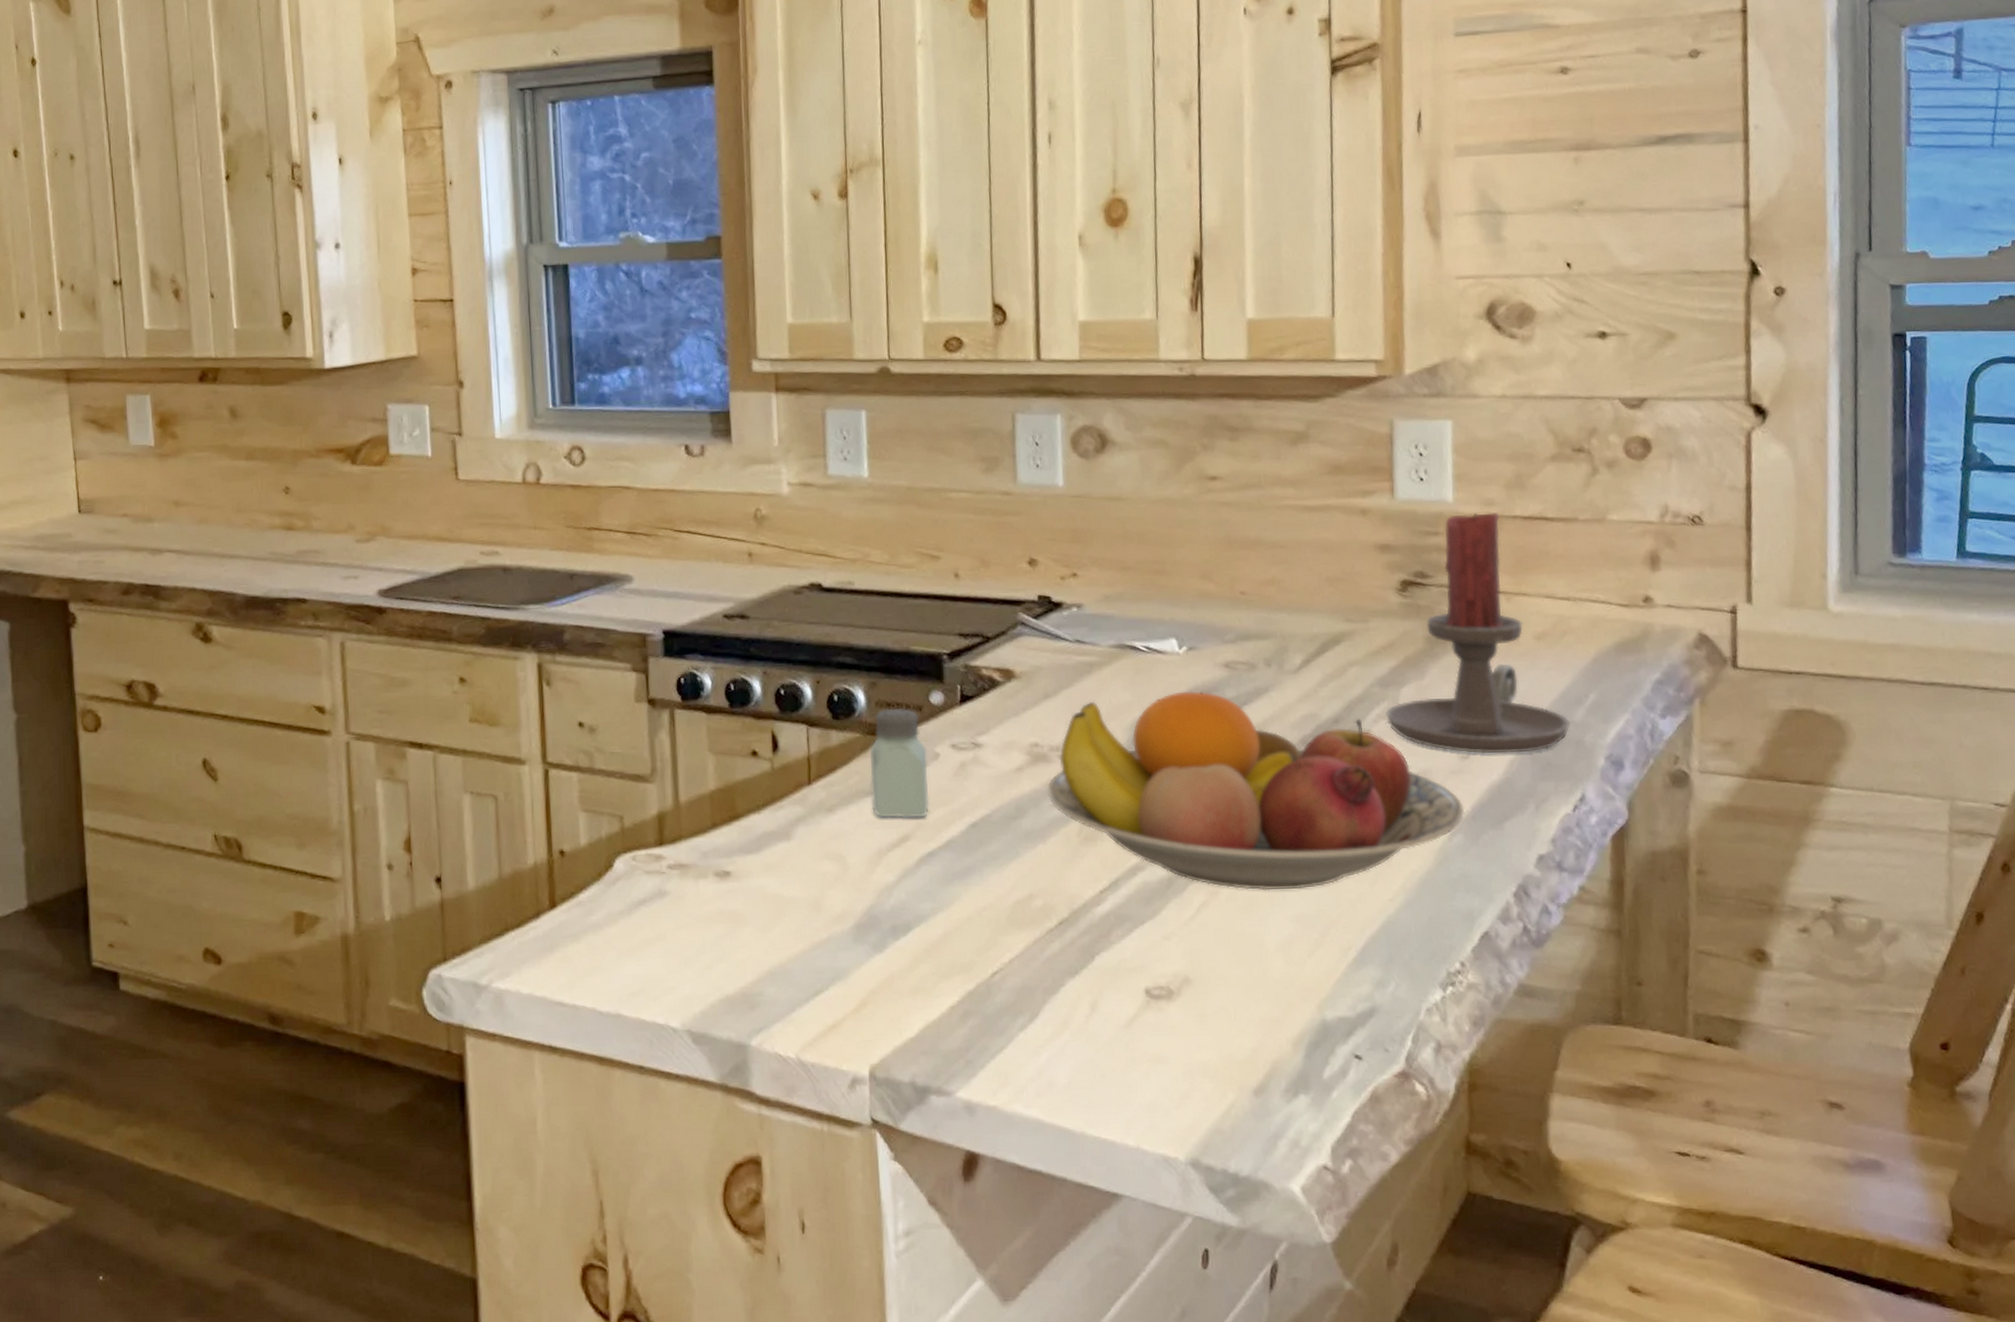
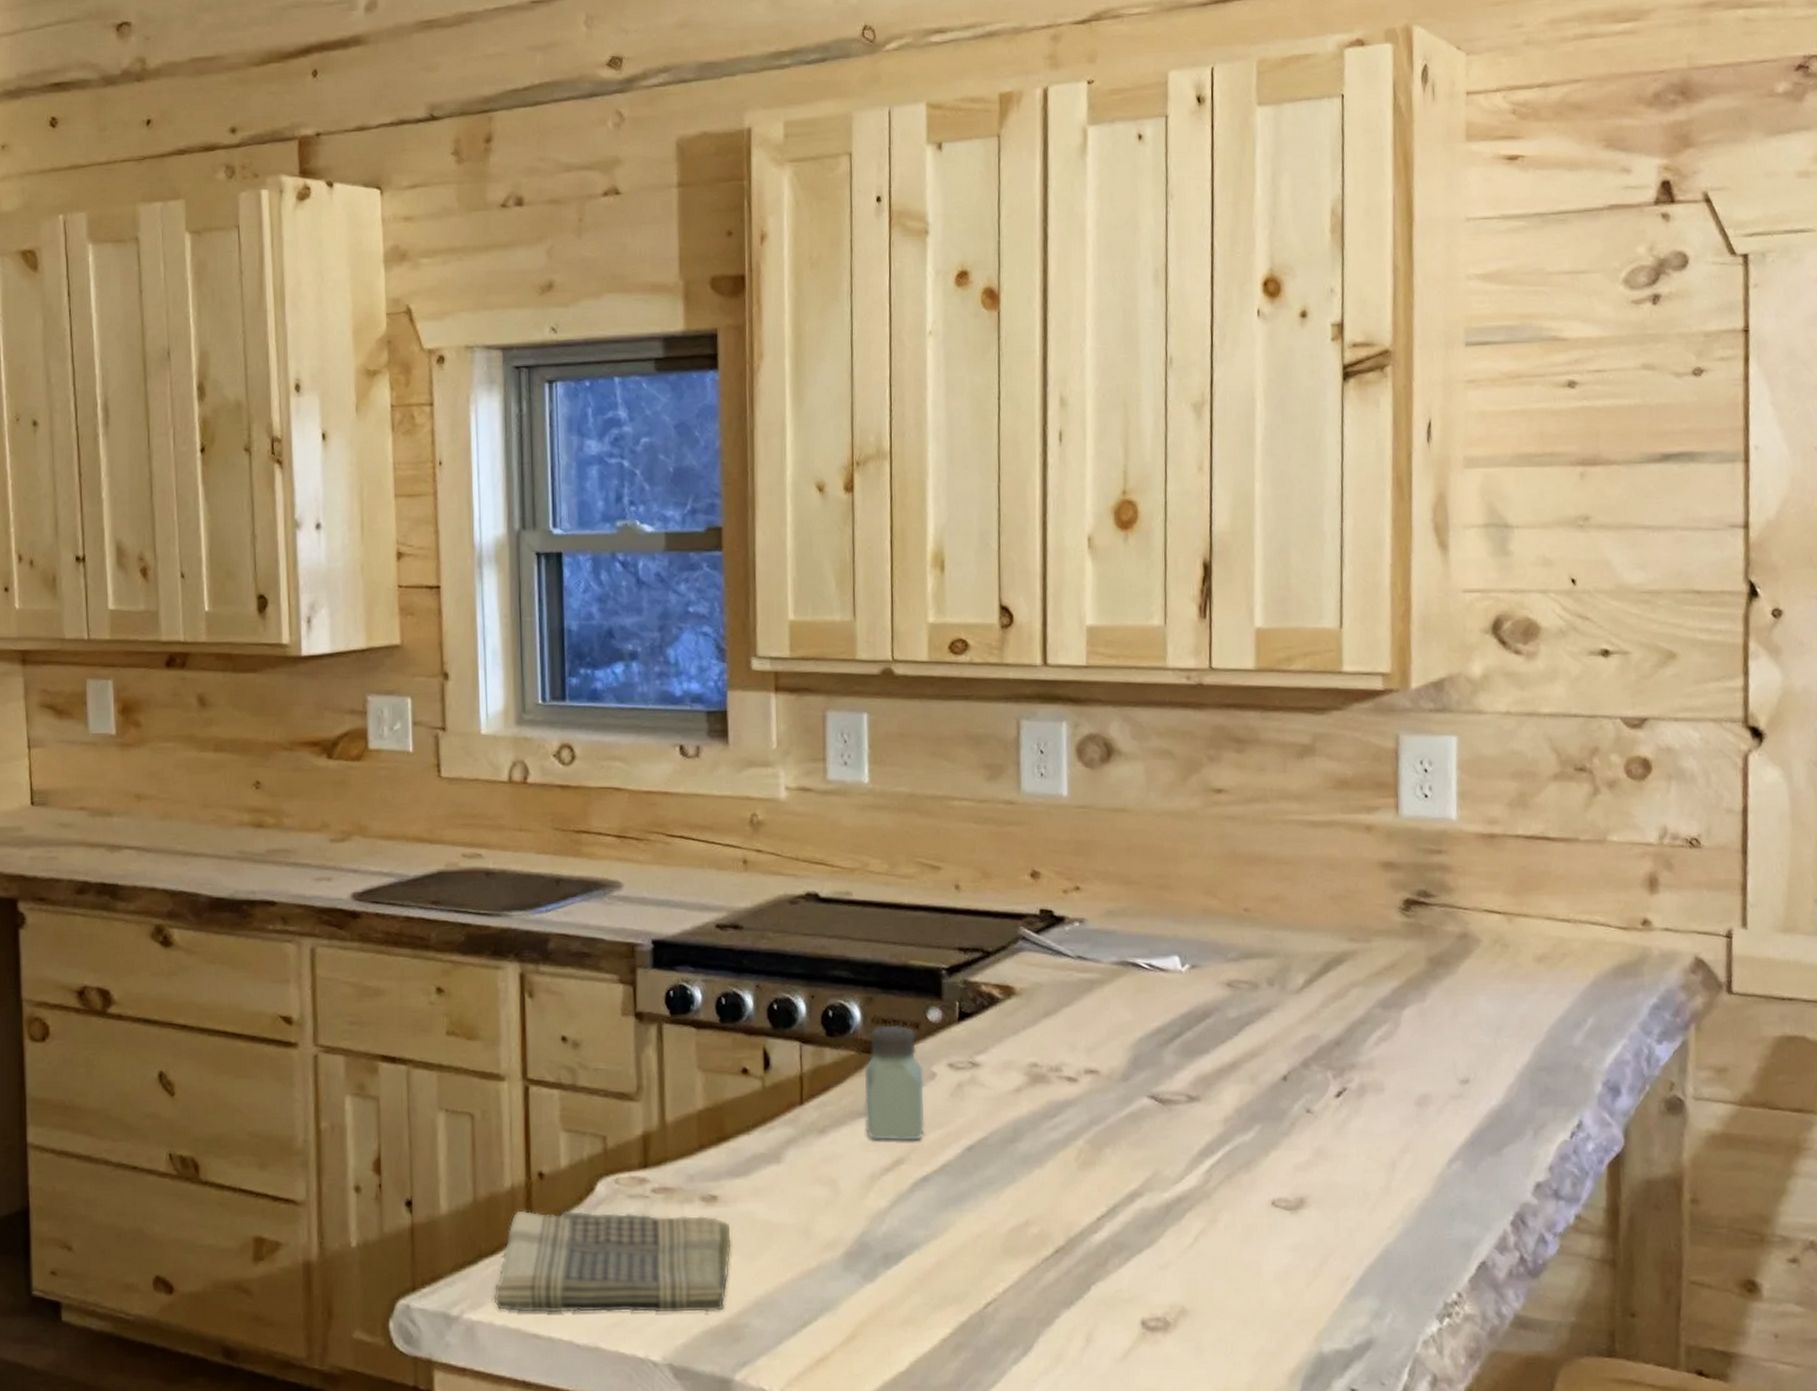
dish towel: none [520,886,745,982] -> present [493,1210,731,1313]
fruit bowl: present [1047,691,1465,891] -> none [1045,1010,1464,1218]
candle holder: present [1384,512,1571,754] -> none [1386,831,1569,1079]

